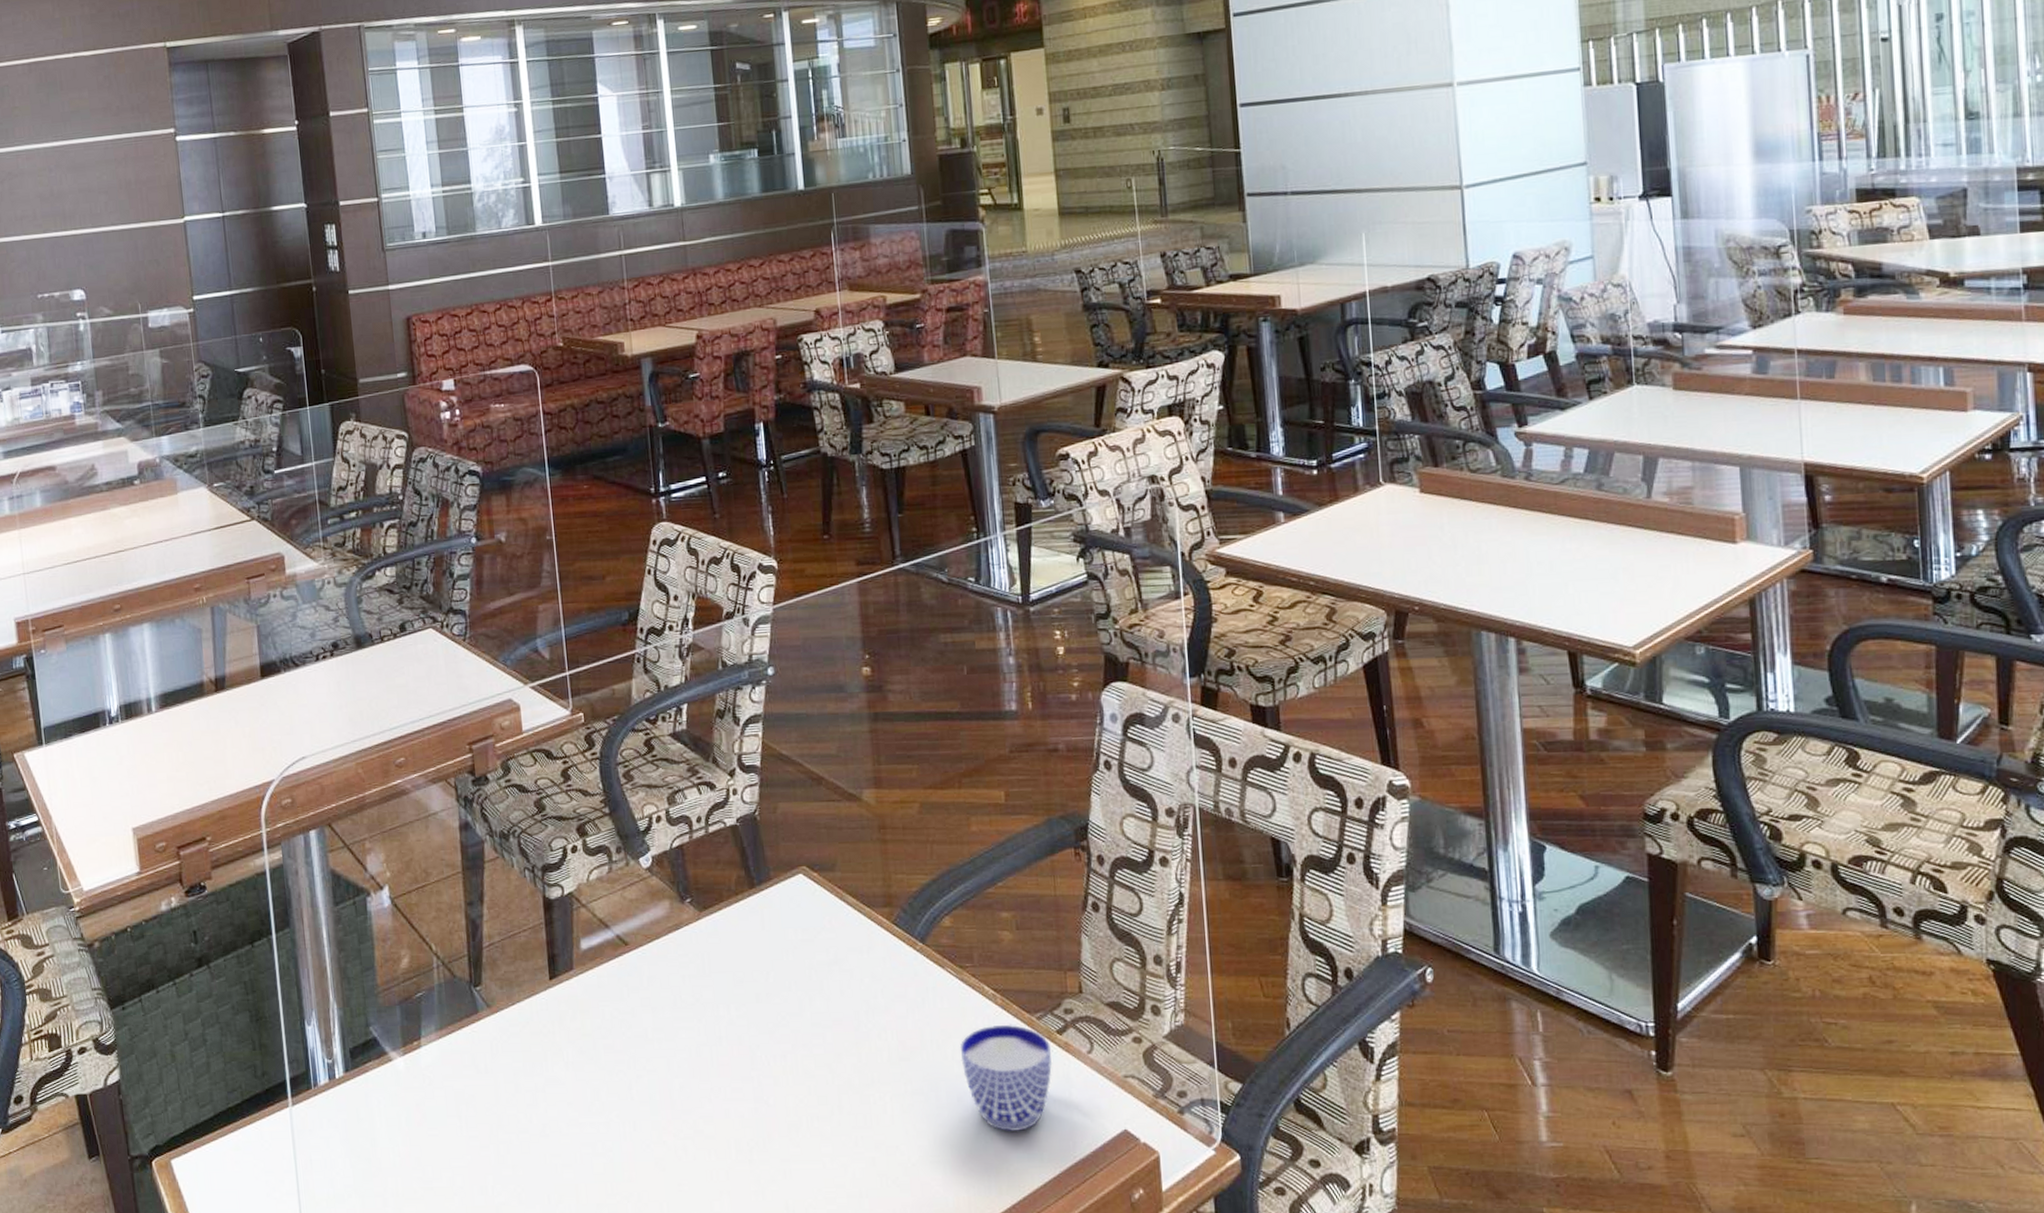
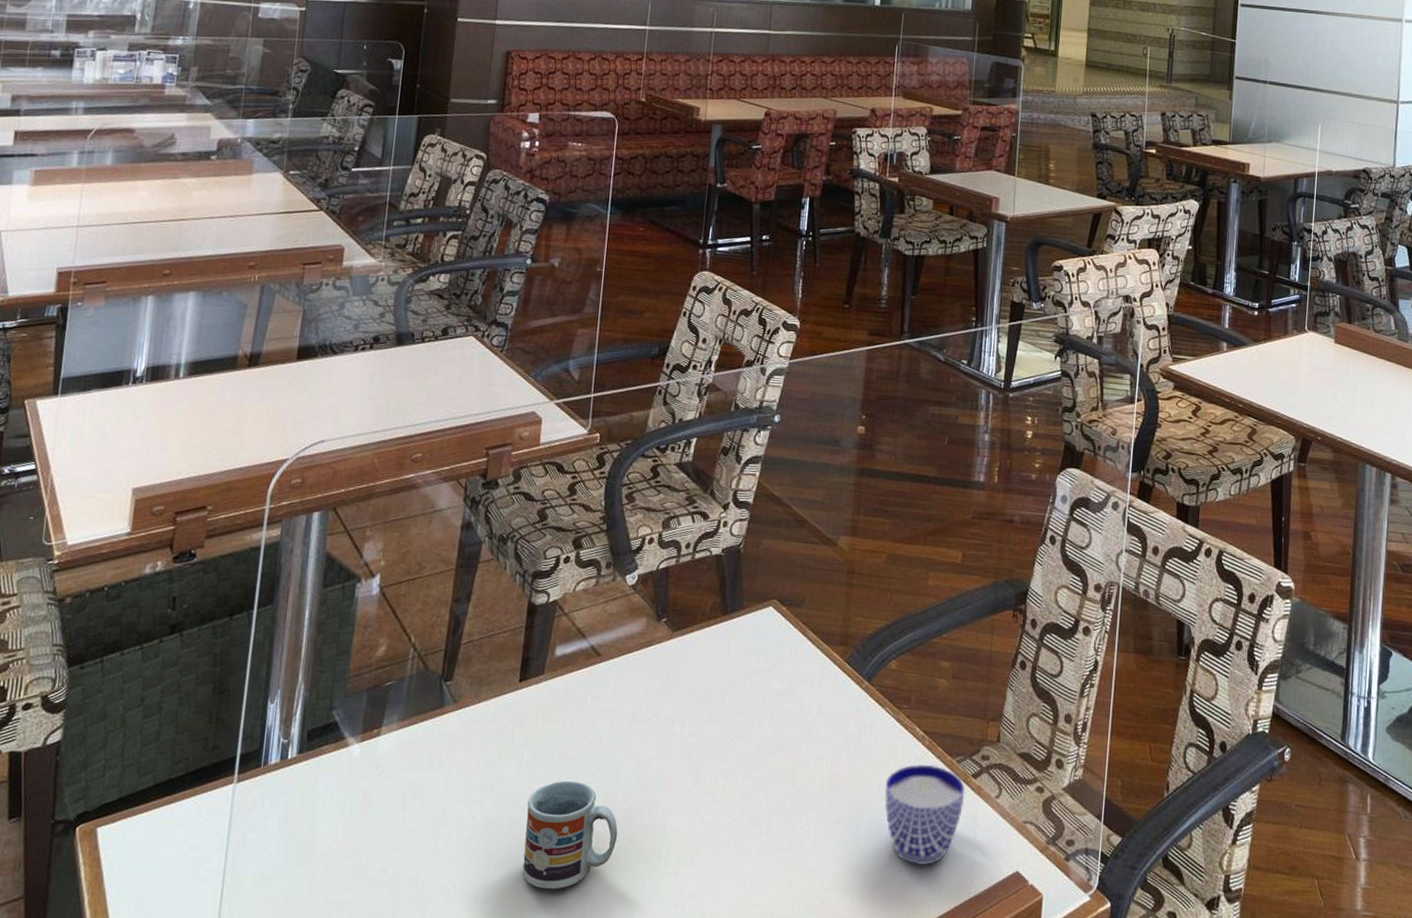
cup: none [582,1075,682,1187] -> present [522,780,618,890]

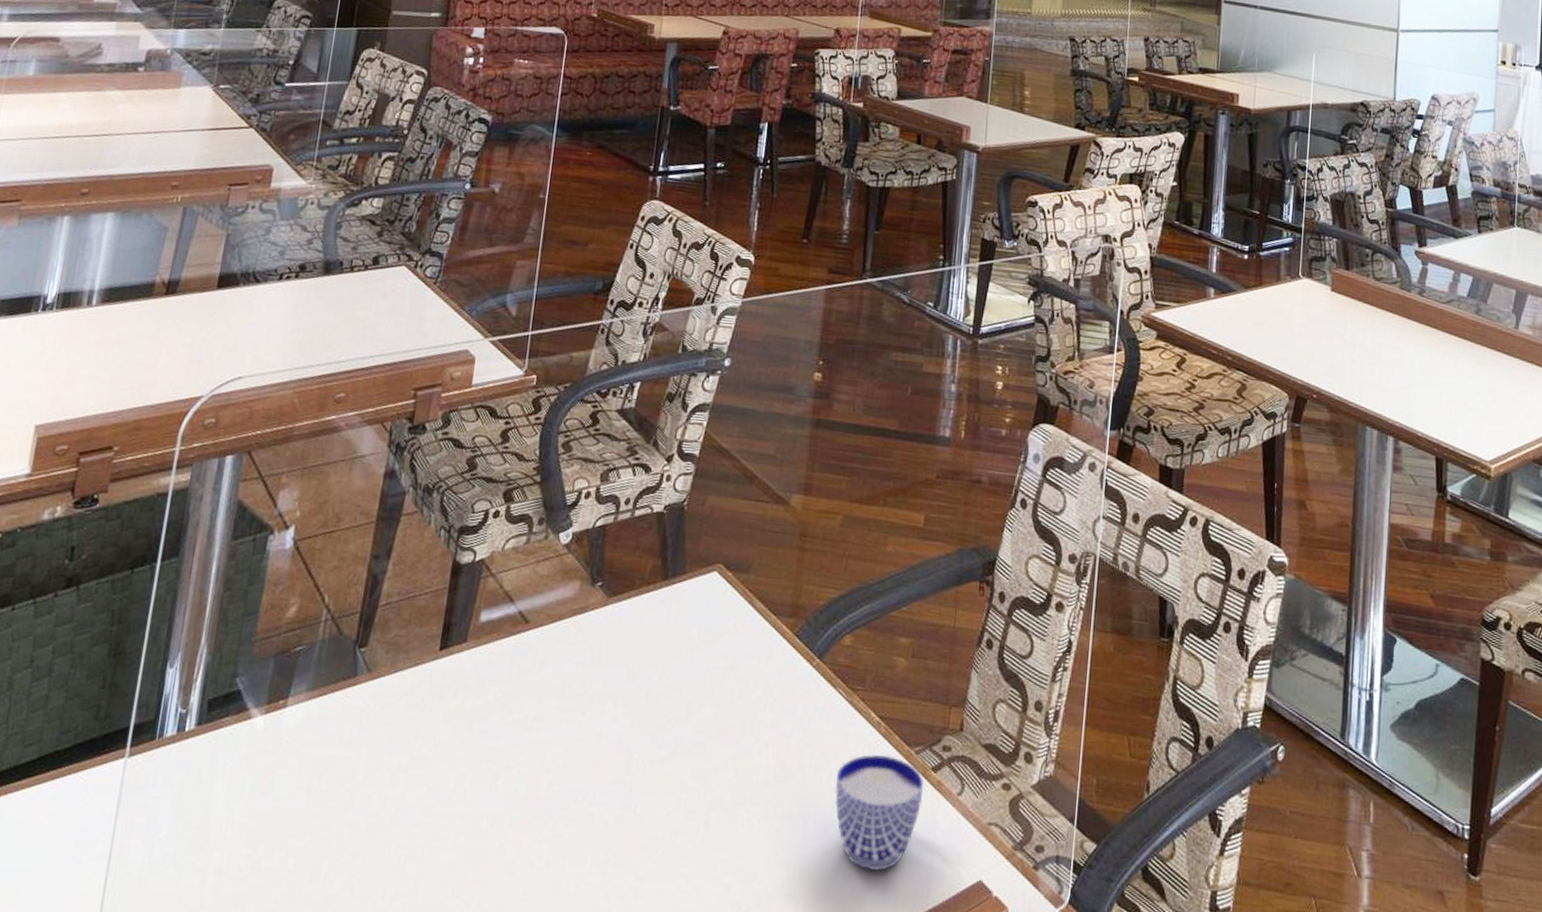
cup: present [522,780,618,890] -> none [435,763,541,889]

